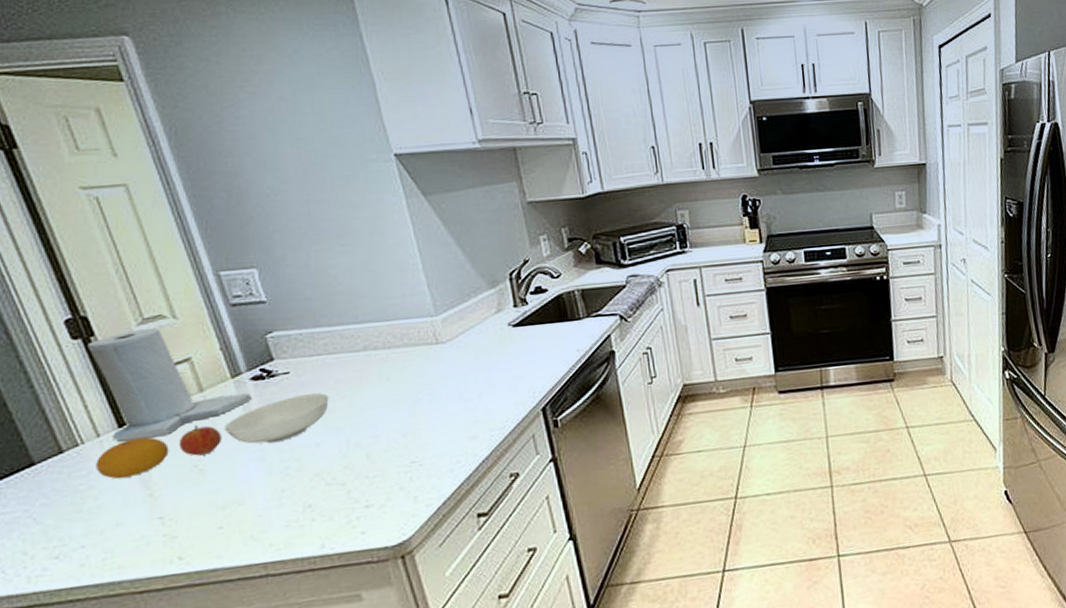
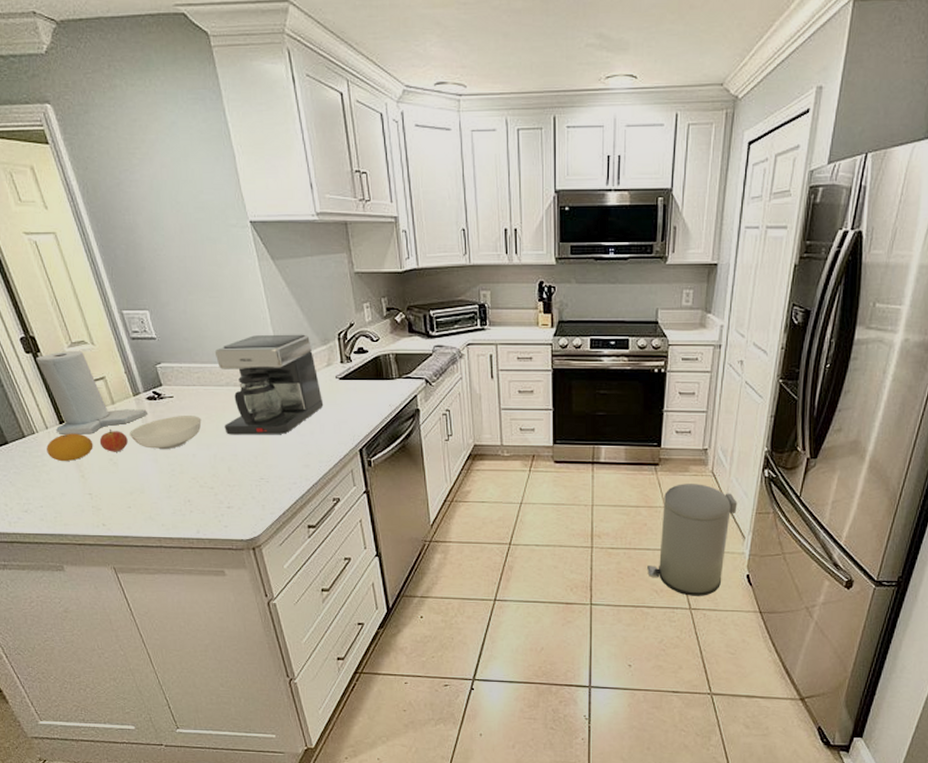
coffee maker: none [347,278,494,412] -> present [214,334,324,435]
pedal bin: none [896,396,983,527] -> present [647,484,737,596]

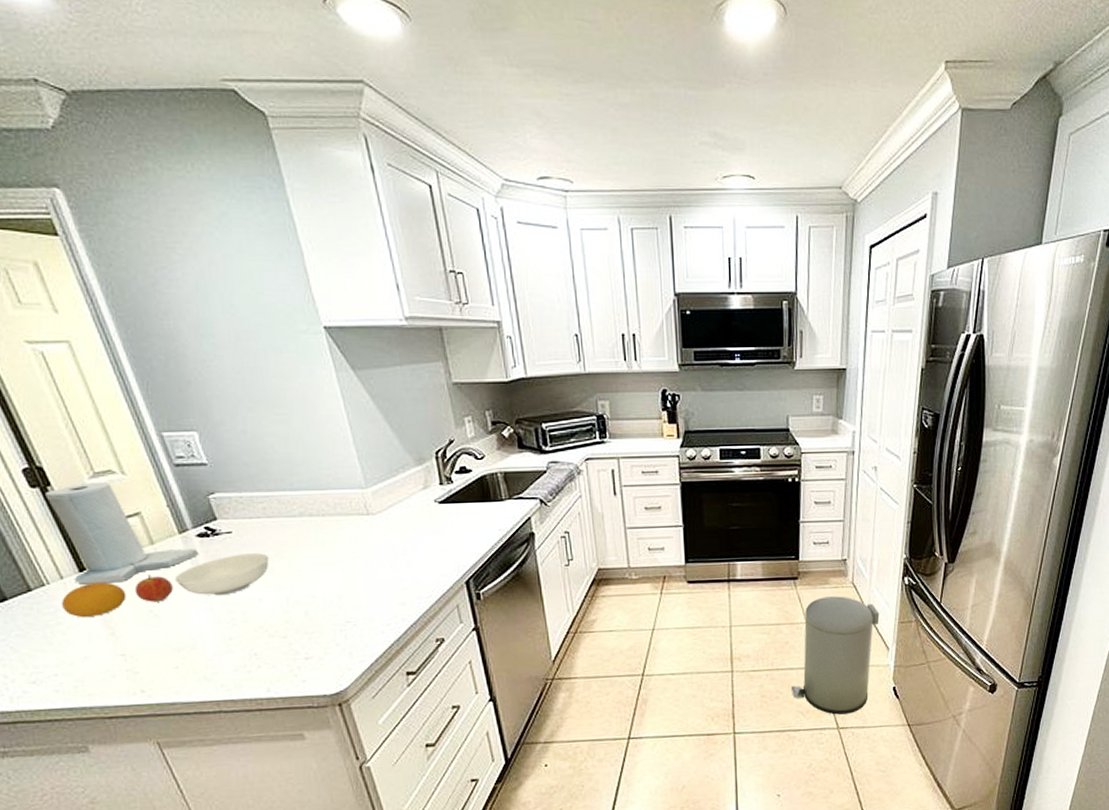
coffee maker: present [214,334,324,435] -> none [283,453,421,574]

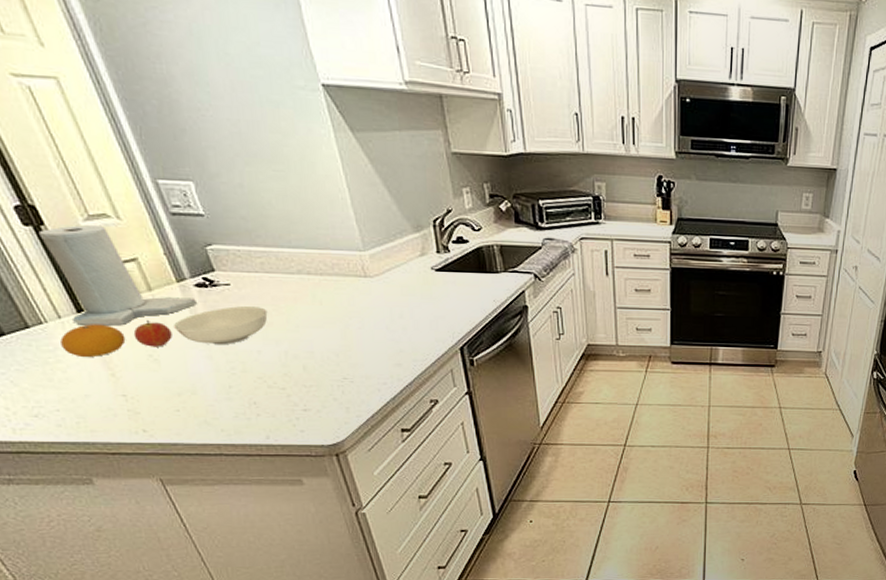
pedal bin: present [792,596,880,715] -> none [761,385,848,492]

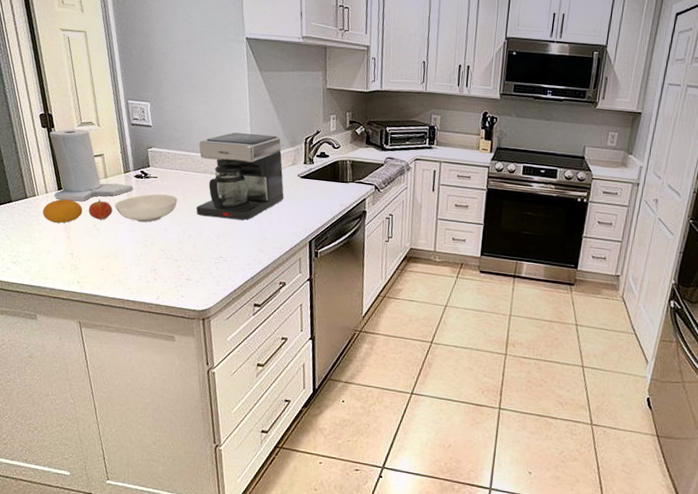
coffee maker: none [281,217,418,330] -> present [196,132,284,220]

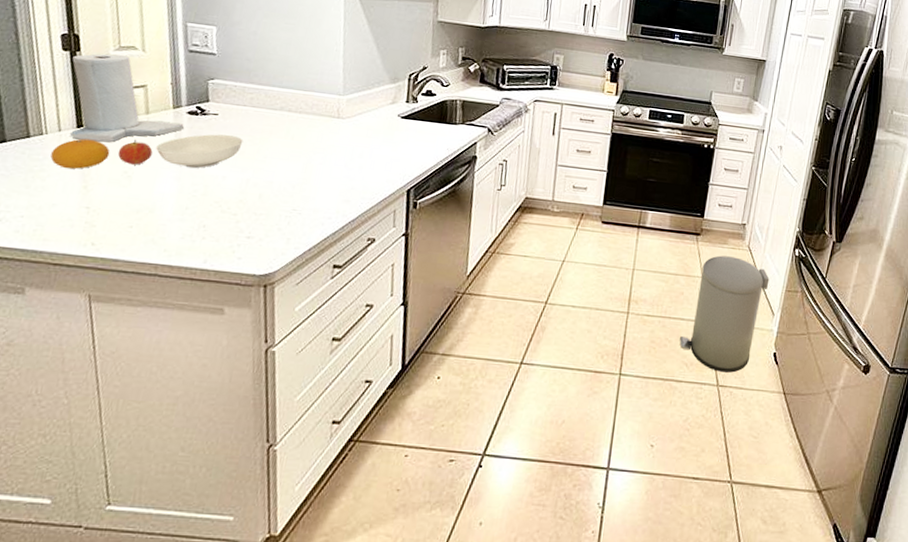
coffee maker: present [196,132,284,220] -> none [266,65,380,166]
pedal bin: none [554,305,644,414] -> present [679,255,770,373]

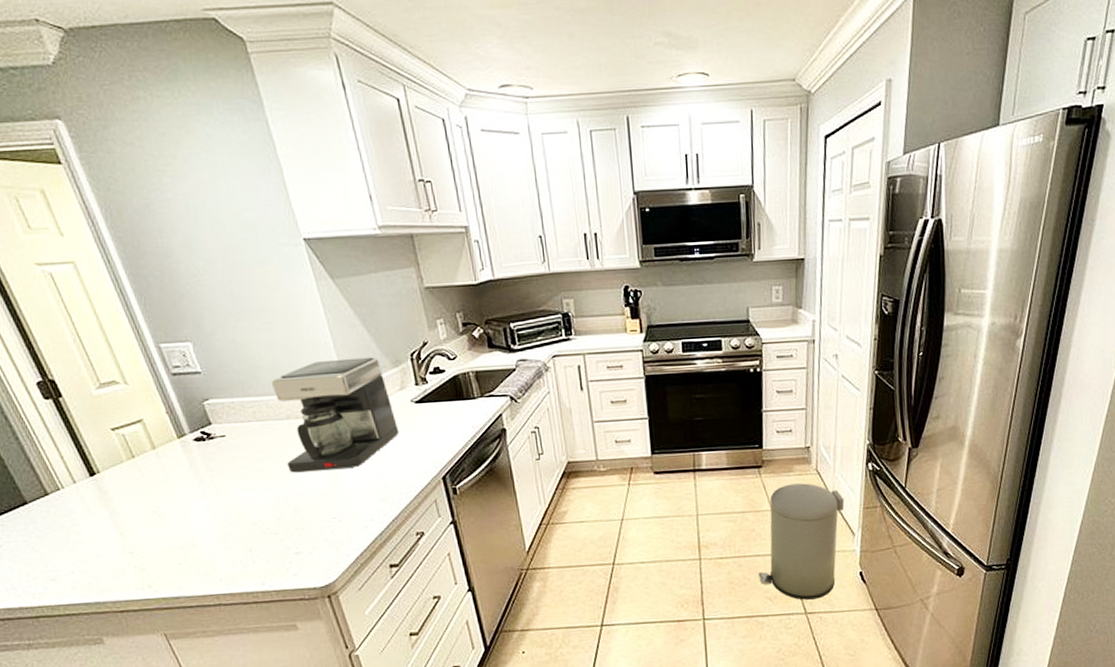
fruit: present [50,138,110,169] -> none [75,485,133,520]
paper towel: present [70,53,185,143] -> none [57,391,197,488]
fruit: present [117,139,153,165] -> none [139,476,174,504]
bowl: present [155,134,243,168] -> none [174,455,260,496]
coffee maker: none [266,65,380,166] -> present [271,357,400,473]

